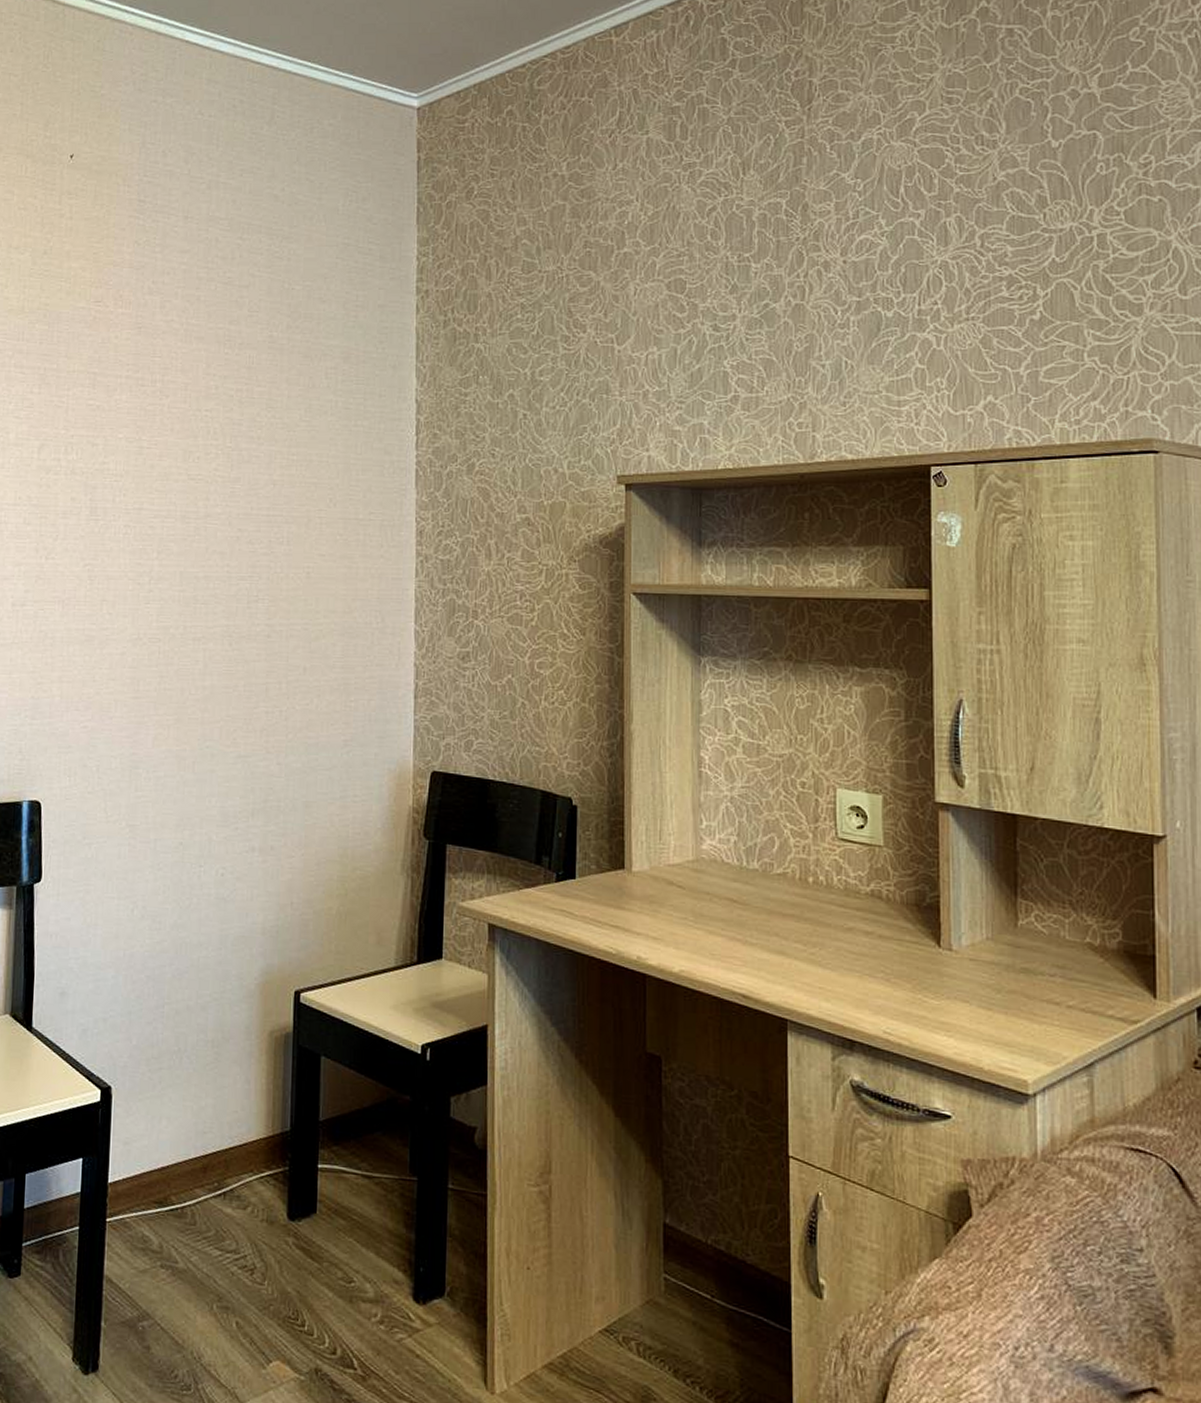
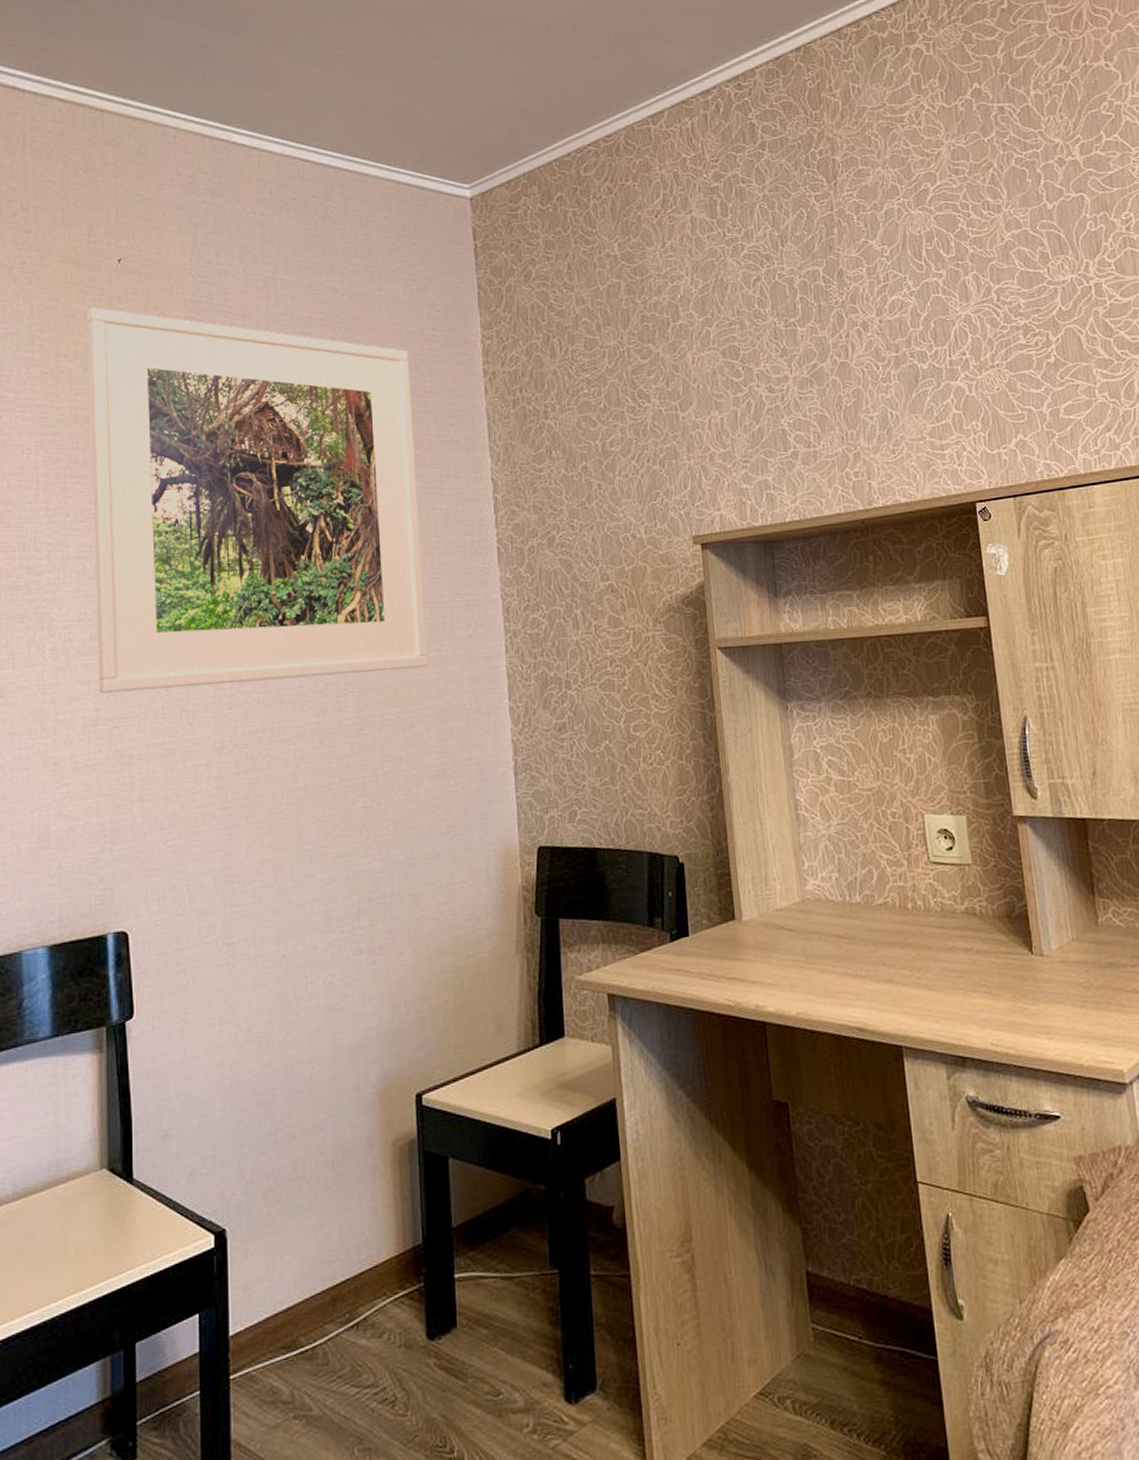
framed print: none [28,202,343,582] -> present [87,307,428,694]

